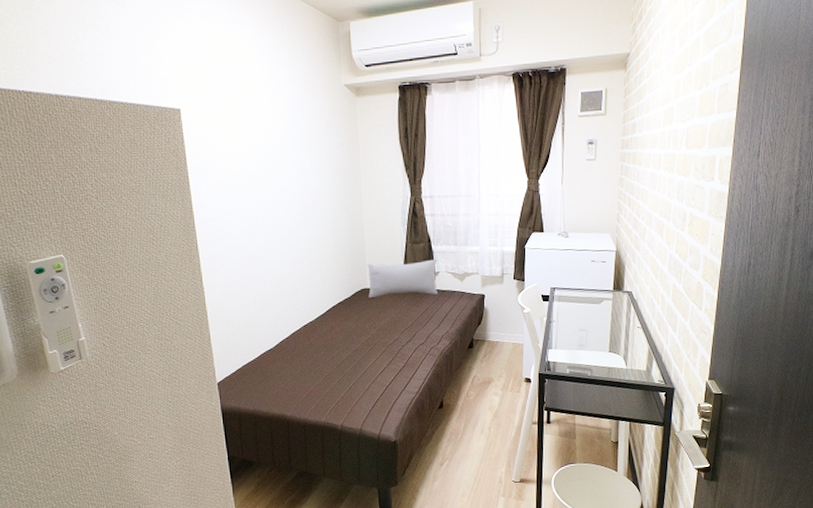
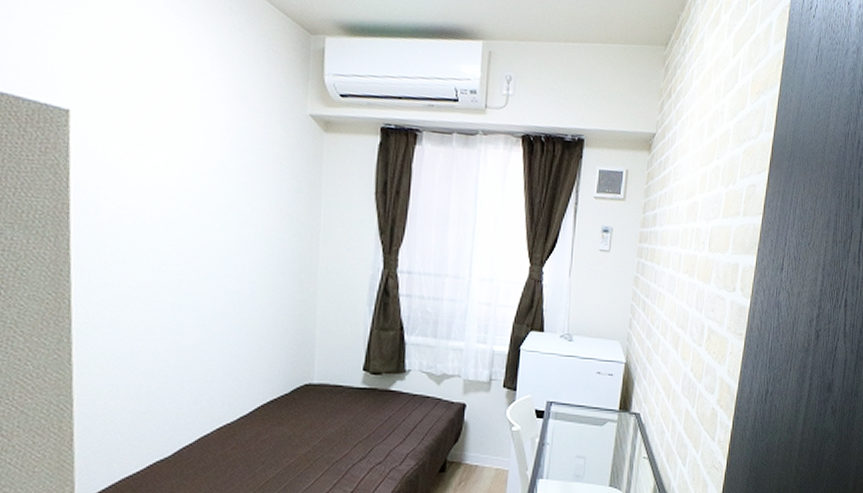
pillow: present [367,259,438,299] -> none [313,351,408,399]

